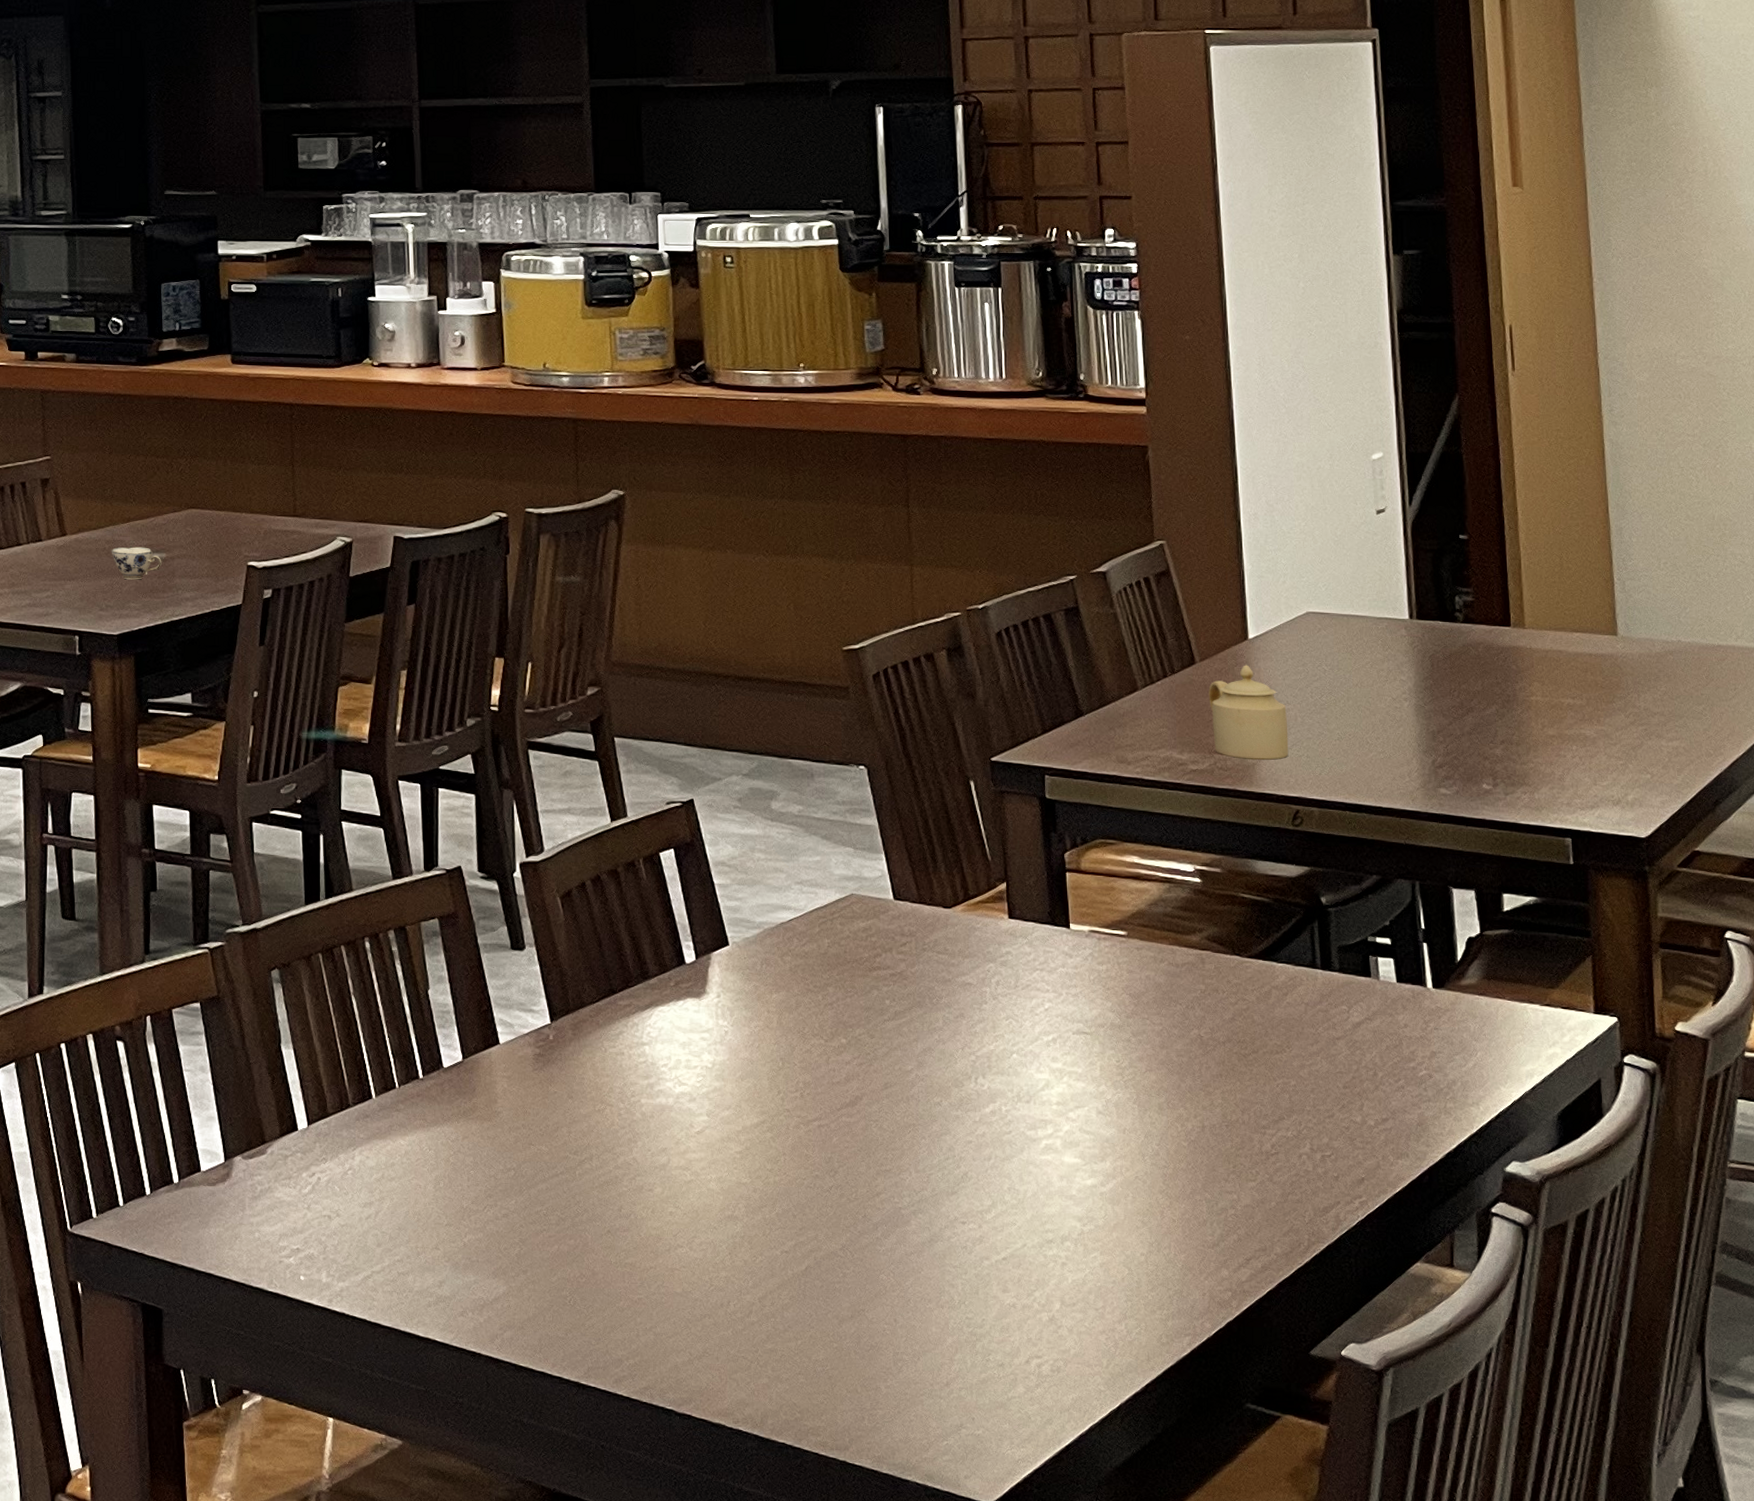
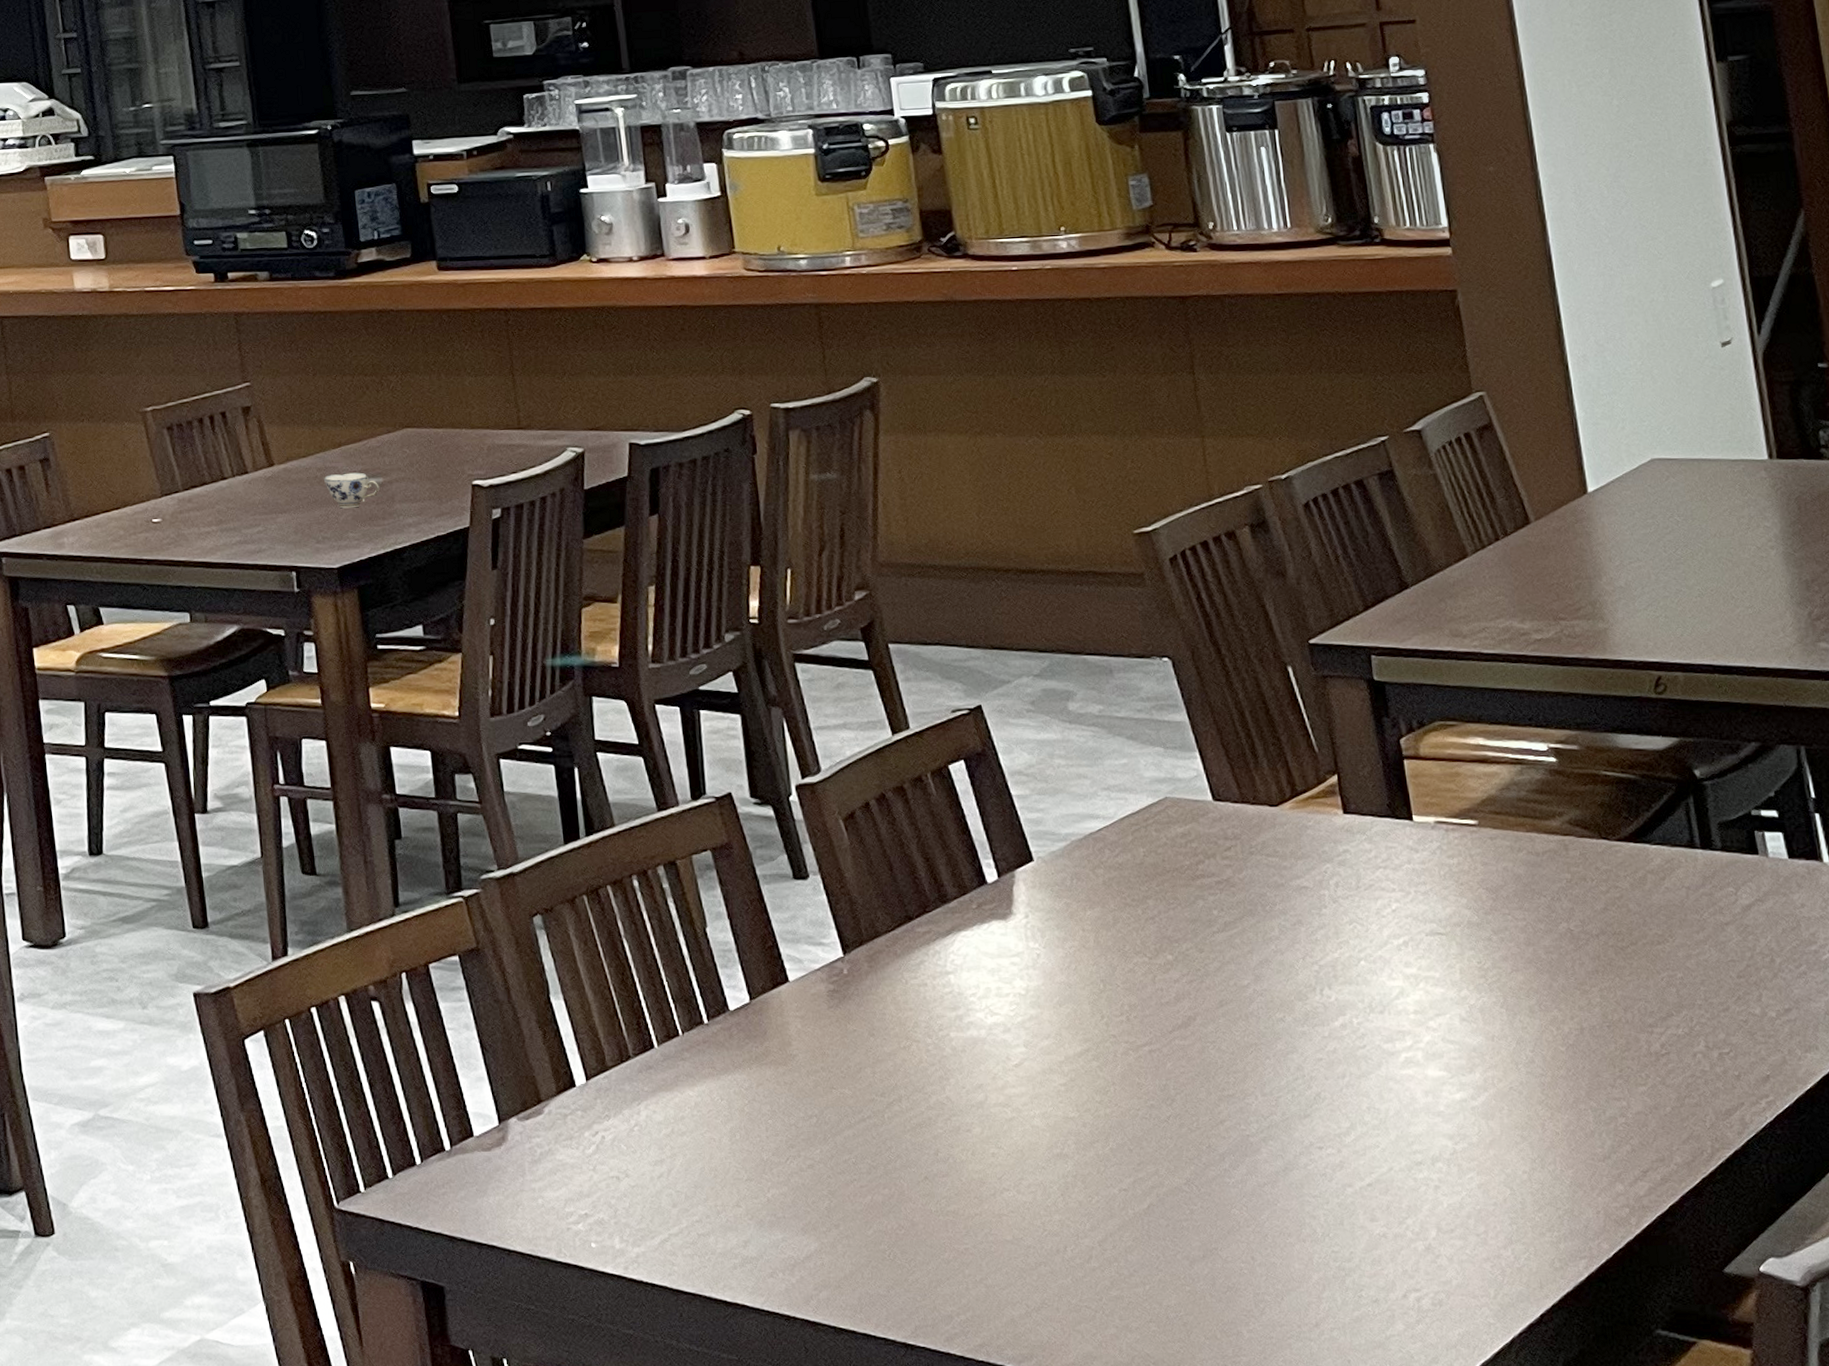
sugar bowl: present [1208,665,1289,760] -> none [1547,521,1644,624]

